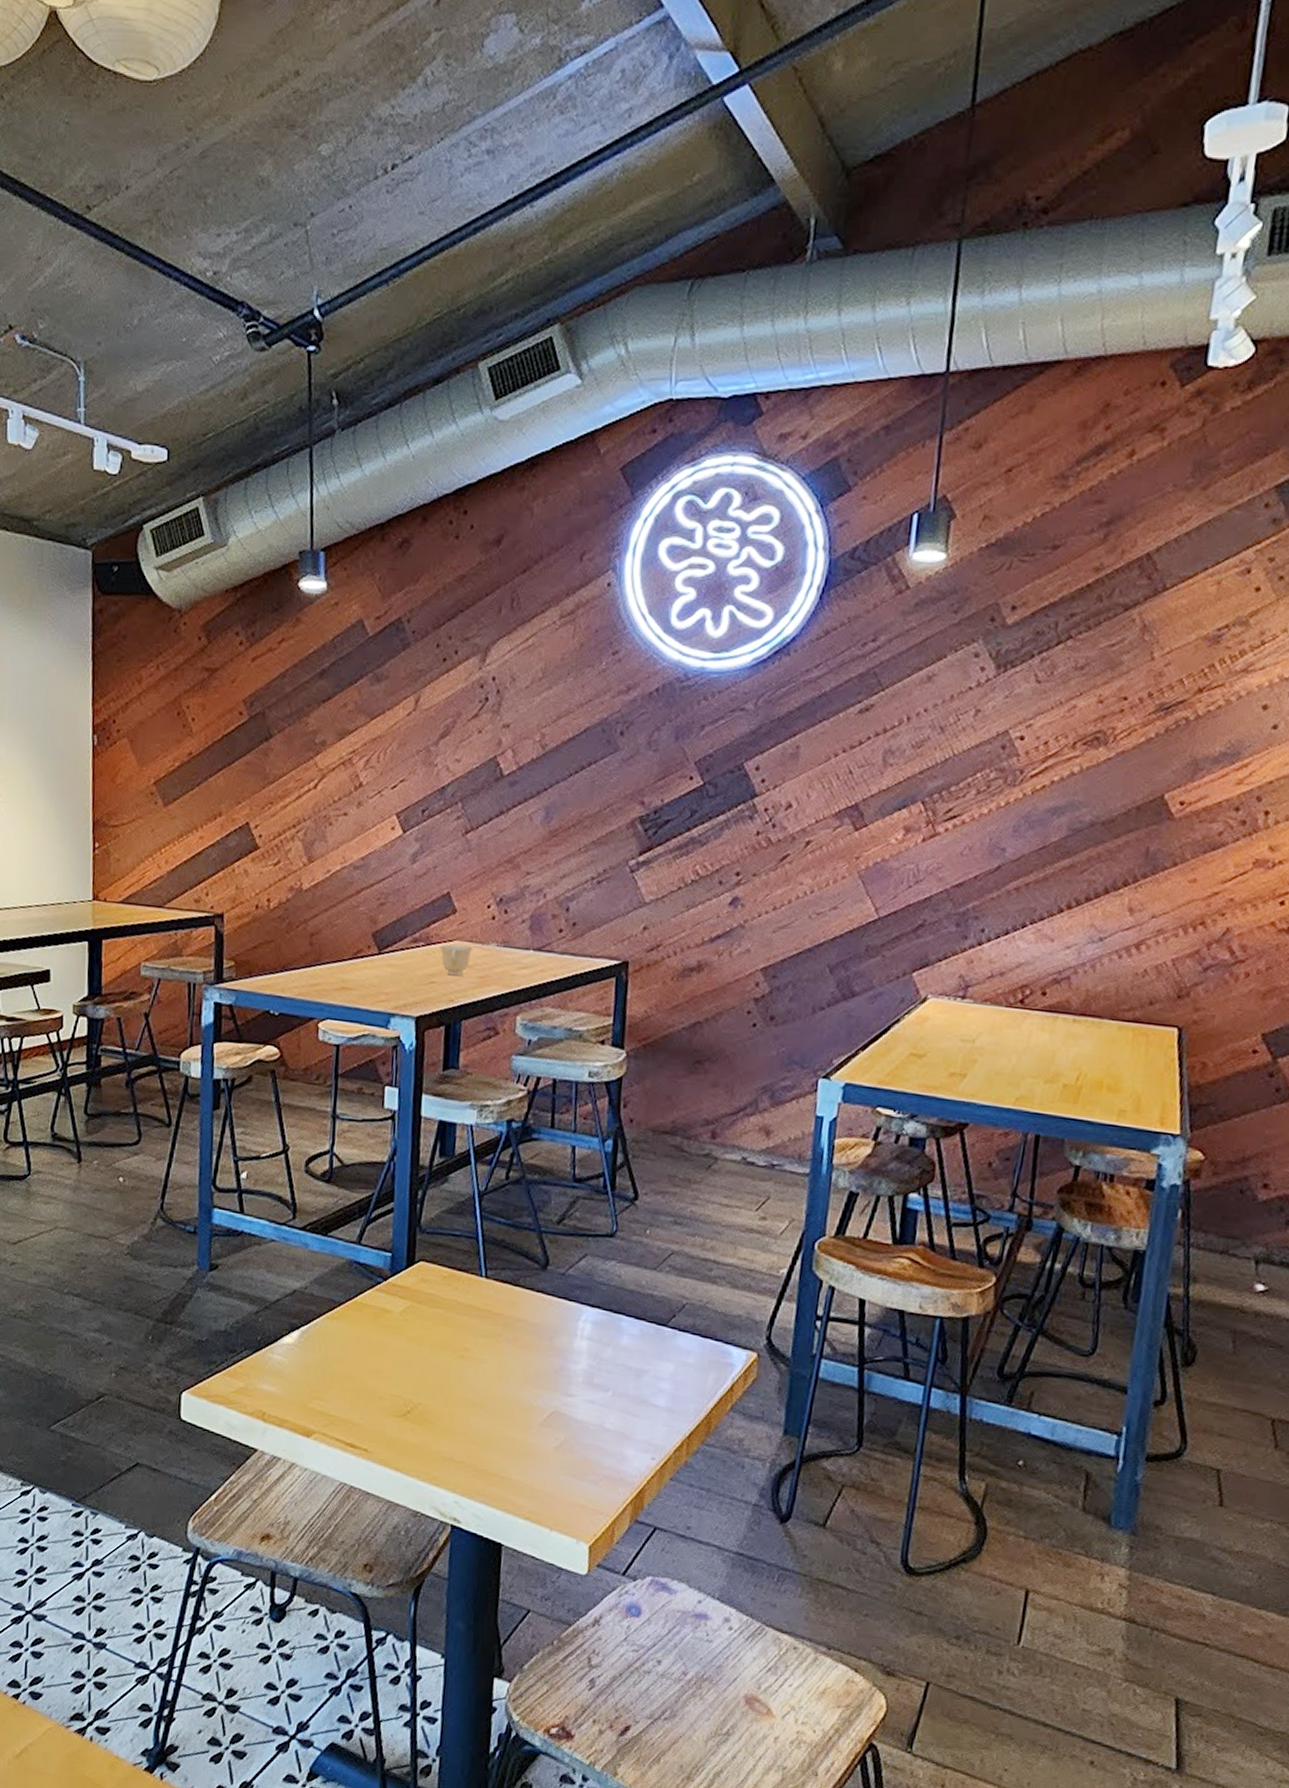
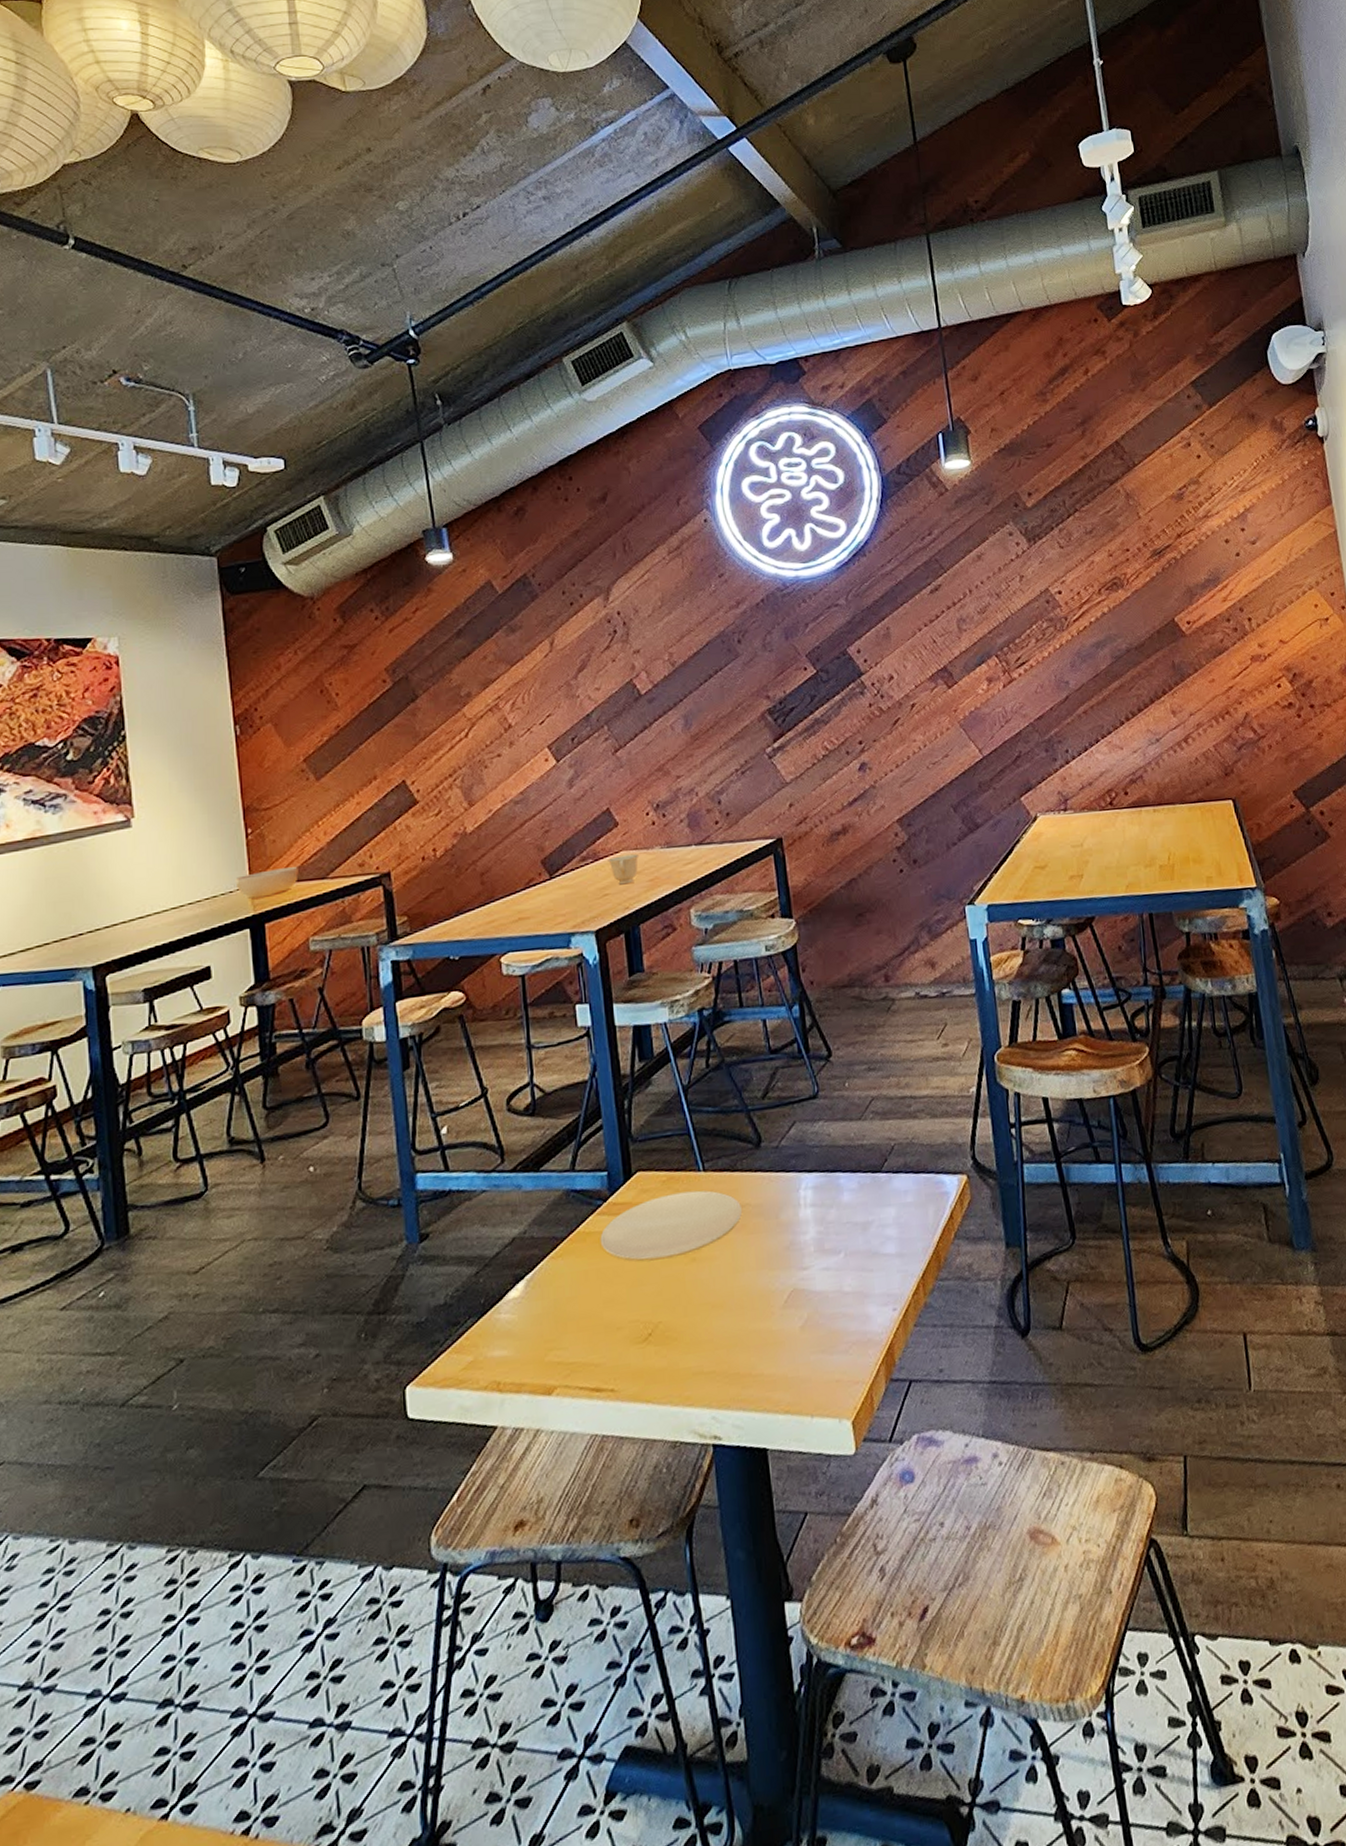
bowl: none [79,887,138,915] -> present [235,867,299,900]
plate: none [374,1289,518,1351] -> present [600,1190,743,1262]

